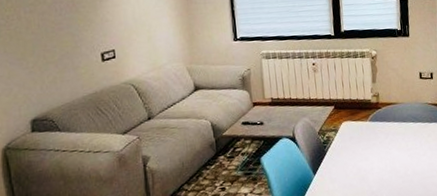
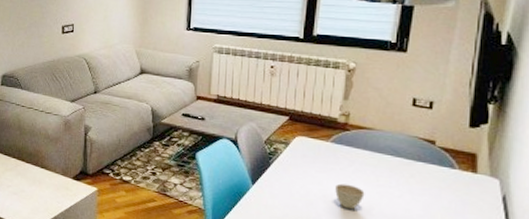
cup: none [378,154,401,176] -> present [335,183,365,210]

